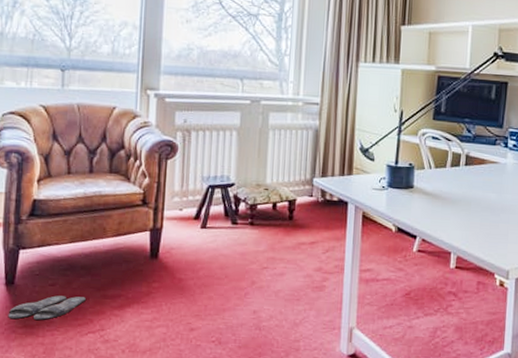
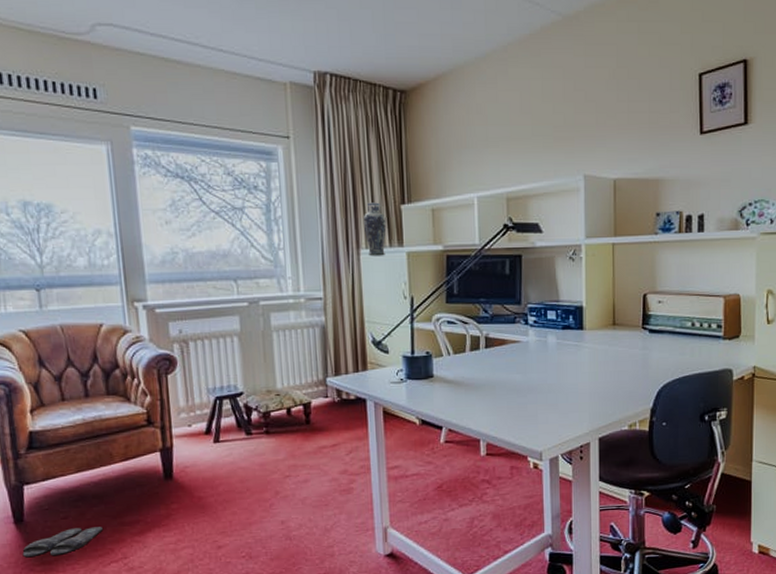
vase: none [364,21,386,71] -> present [363,202,387,257]

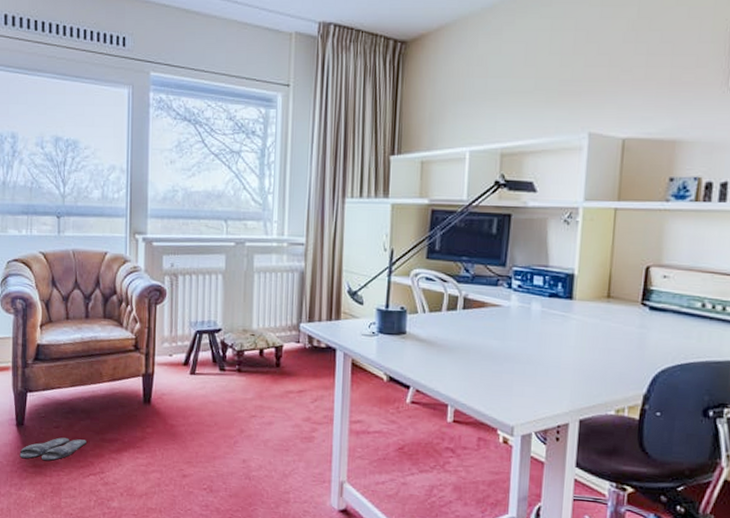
vase: present [363,202,387,257] -> none [351,152,374,206]

